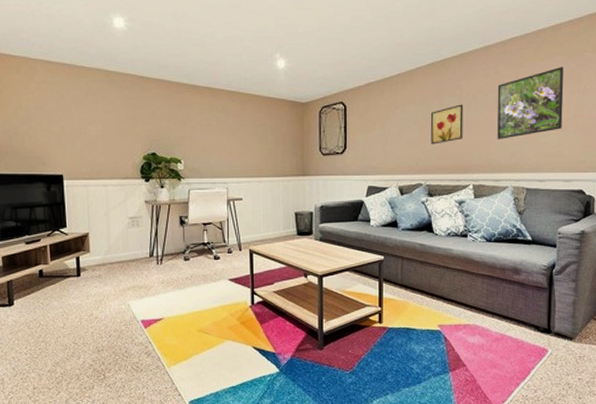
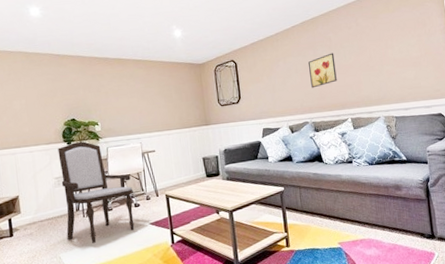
armchair: none [134,180,214,294] -> present [57,141,135,243]
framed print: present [497,66,564,139] -> none [359,15,417,79]

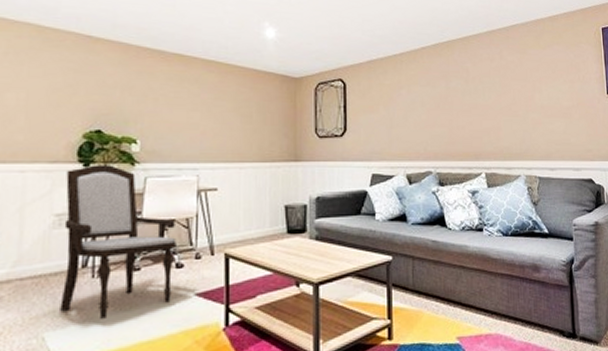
wall art: present [307,53,337,88] -> none [437,87,472,129]

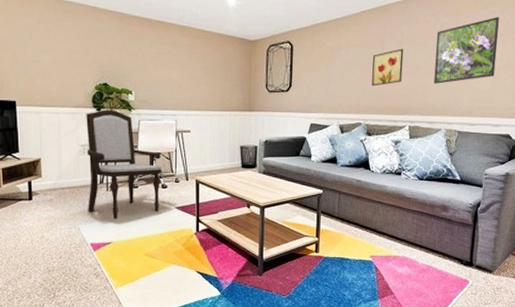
wall art: none [437,87,472,129] -> present [371,48,404,86]
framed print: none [503,55,567,125] -> present [434,16,499,84]

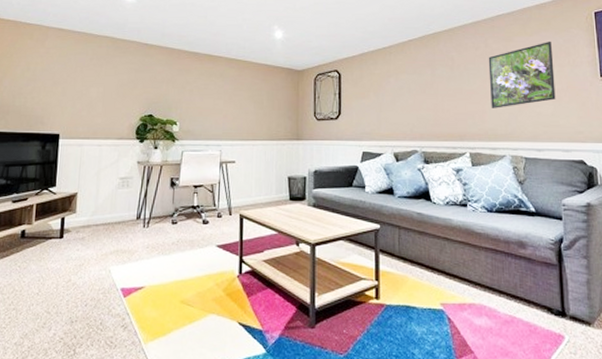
armchair: present [86,110,162,219] -> none [121,141,204,260]
wall art: present [371,48,404,86] -> none [423,74,457,112]

